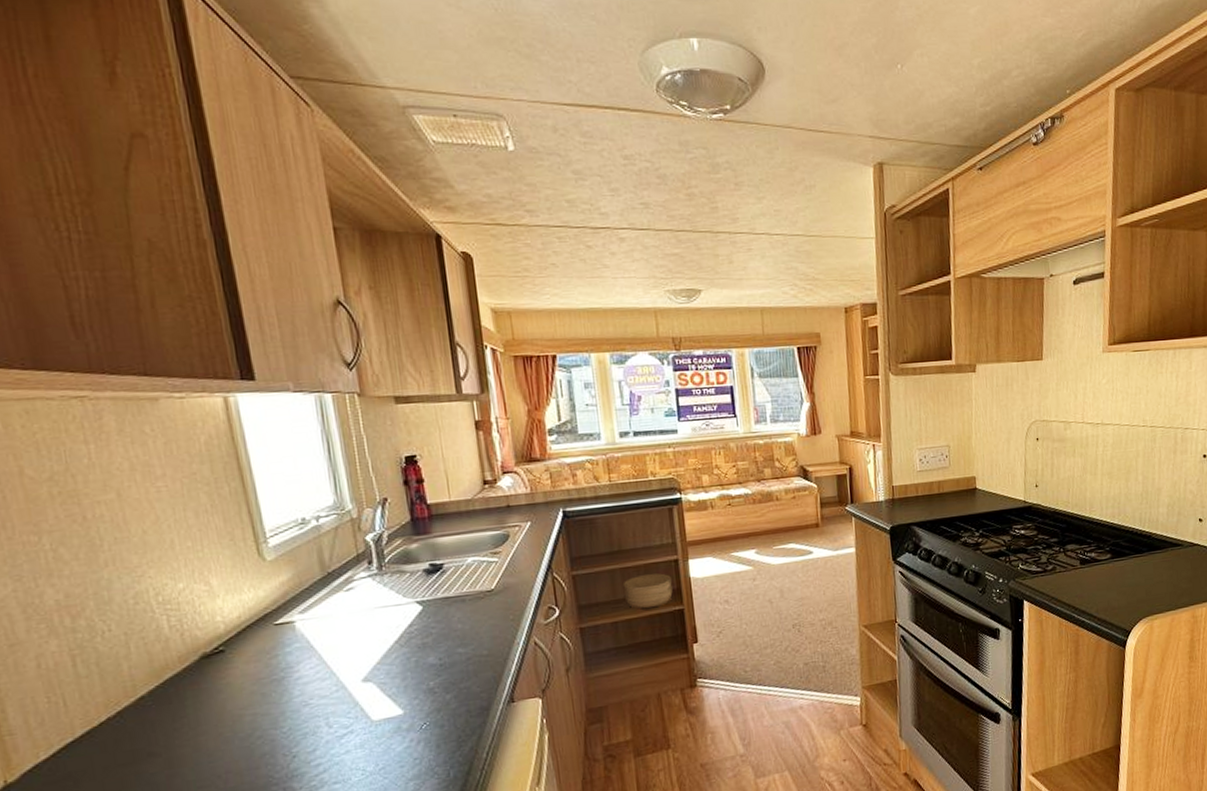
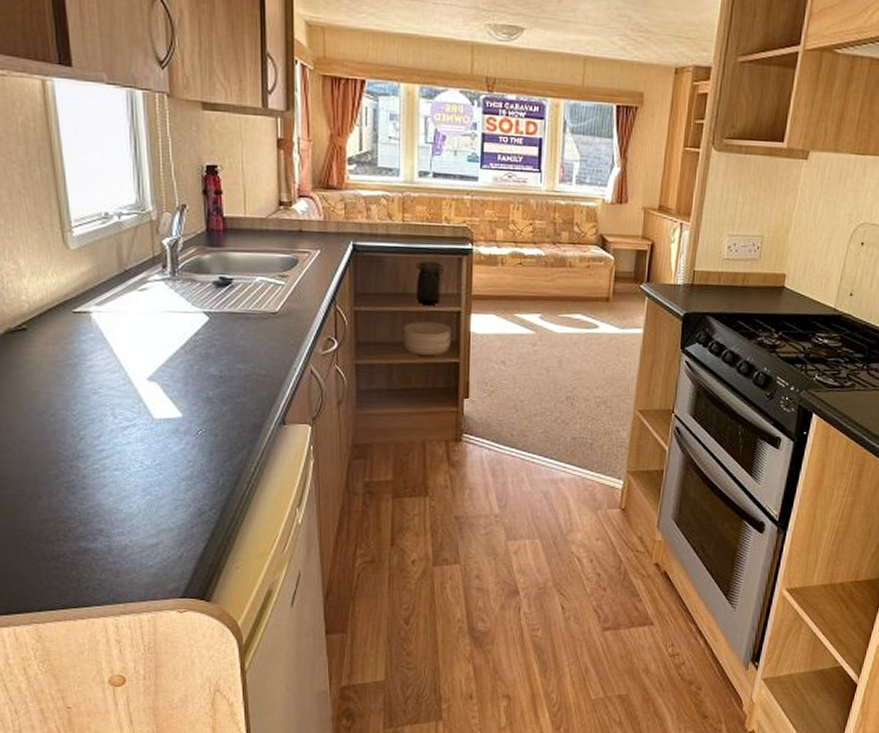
jar: none [628,515,657,558] -> present [416,261,445,305]

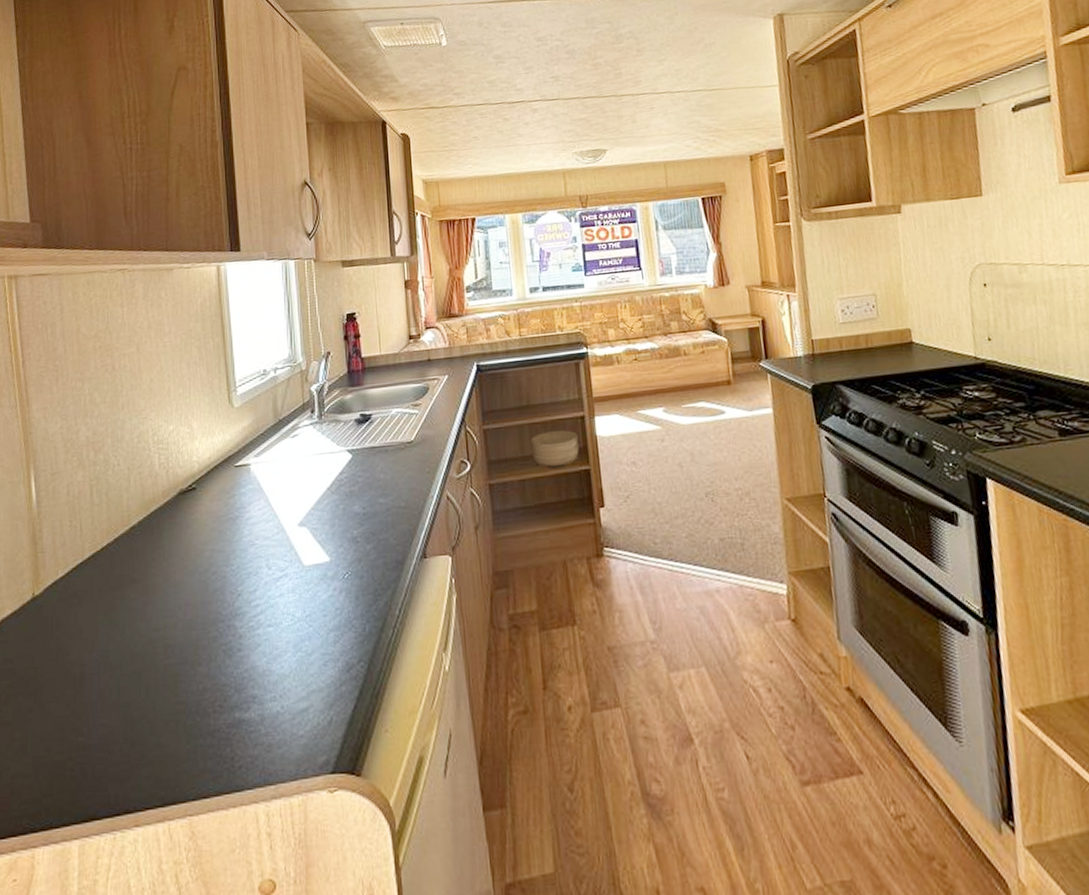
jar: present [416,261,445,305] -> none [536,370,564,414]

